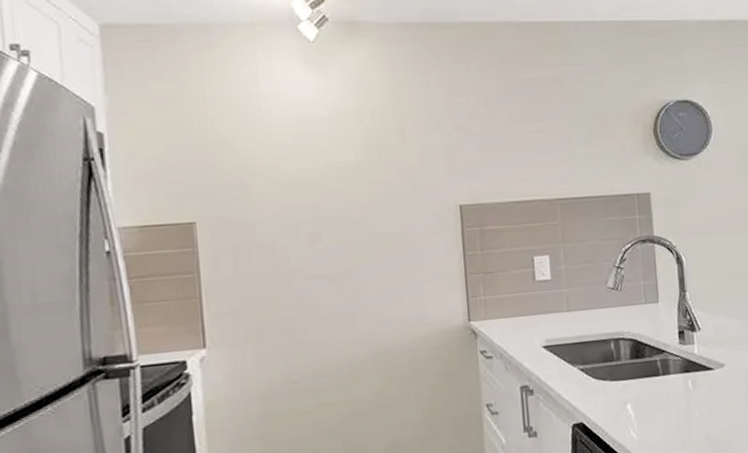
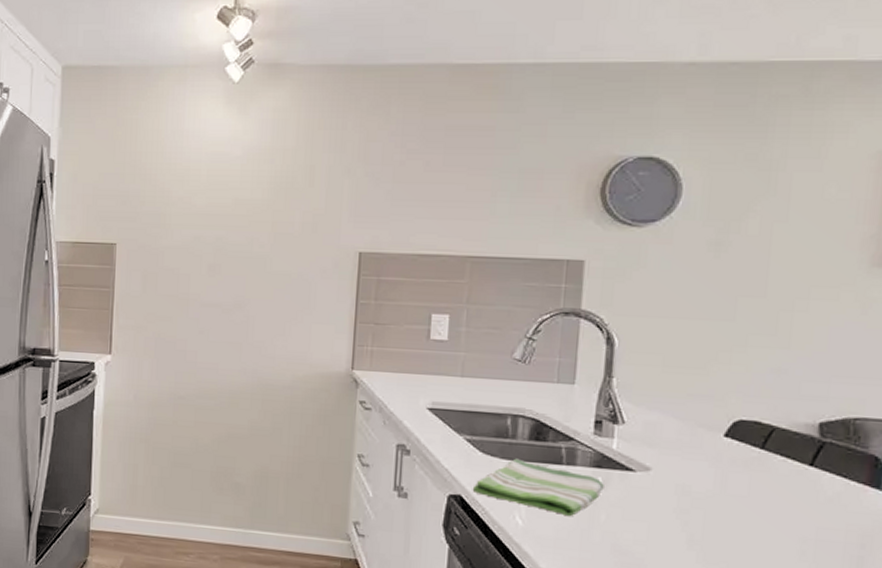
dish towel: none [591,378,694,421] -> present [472,458,604,517]

